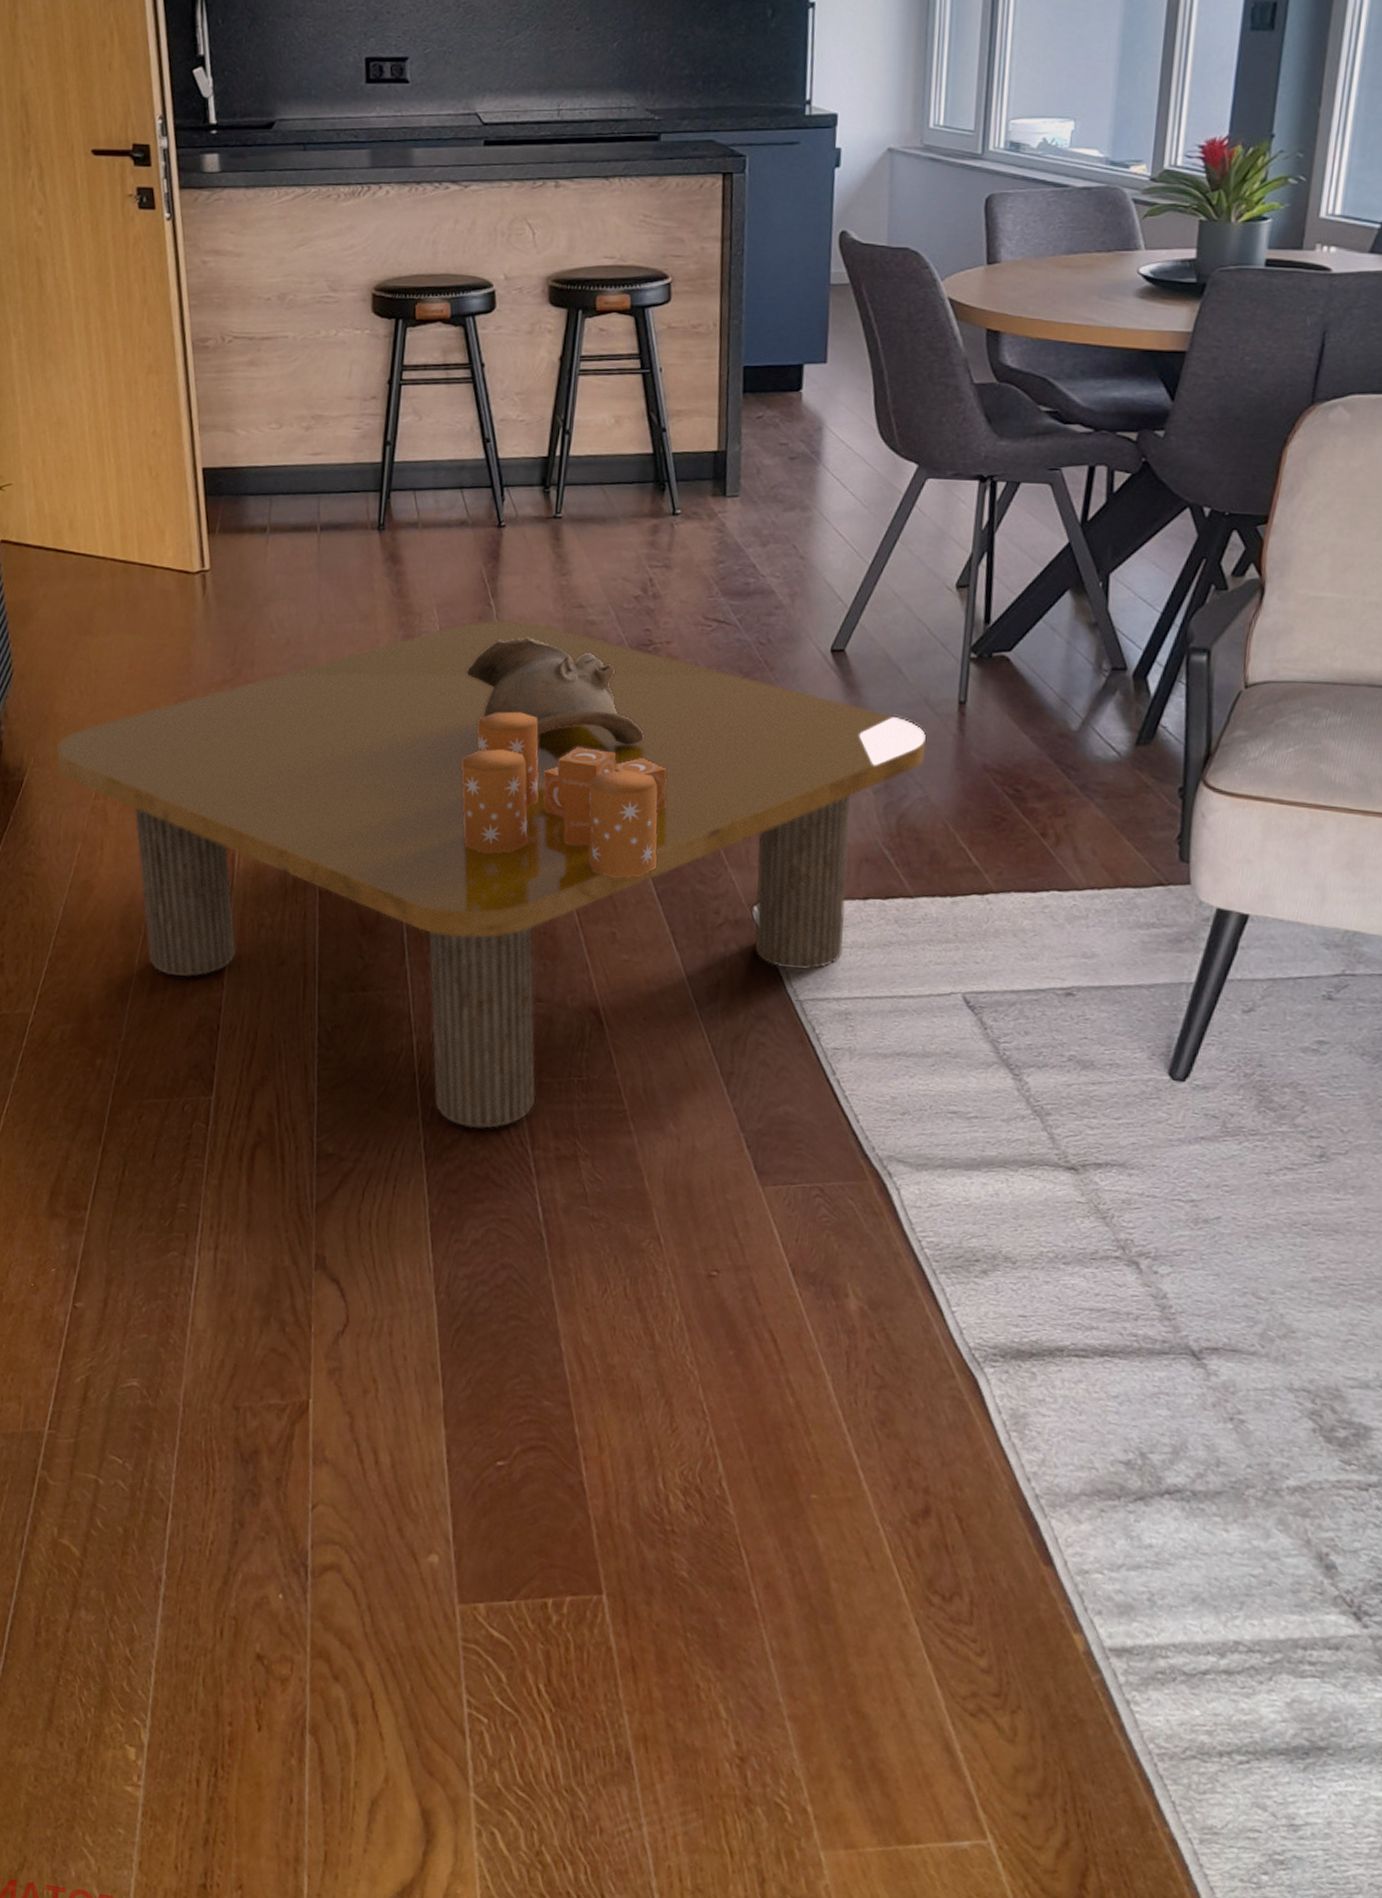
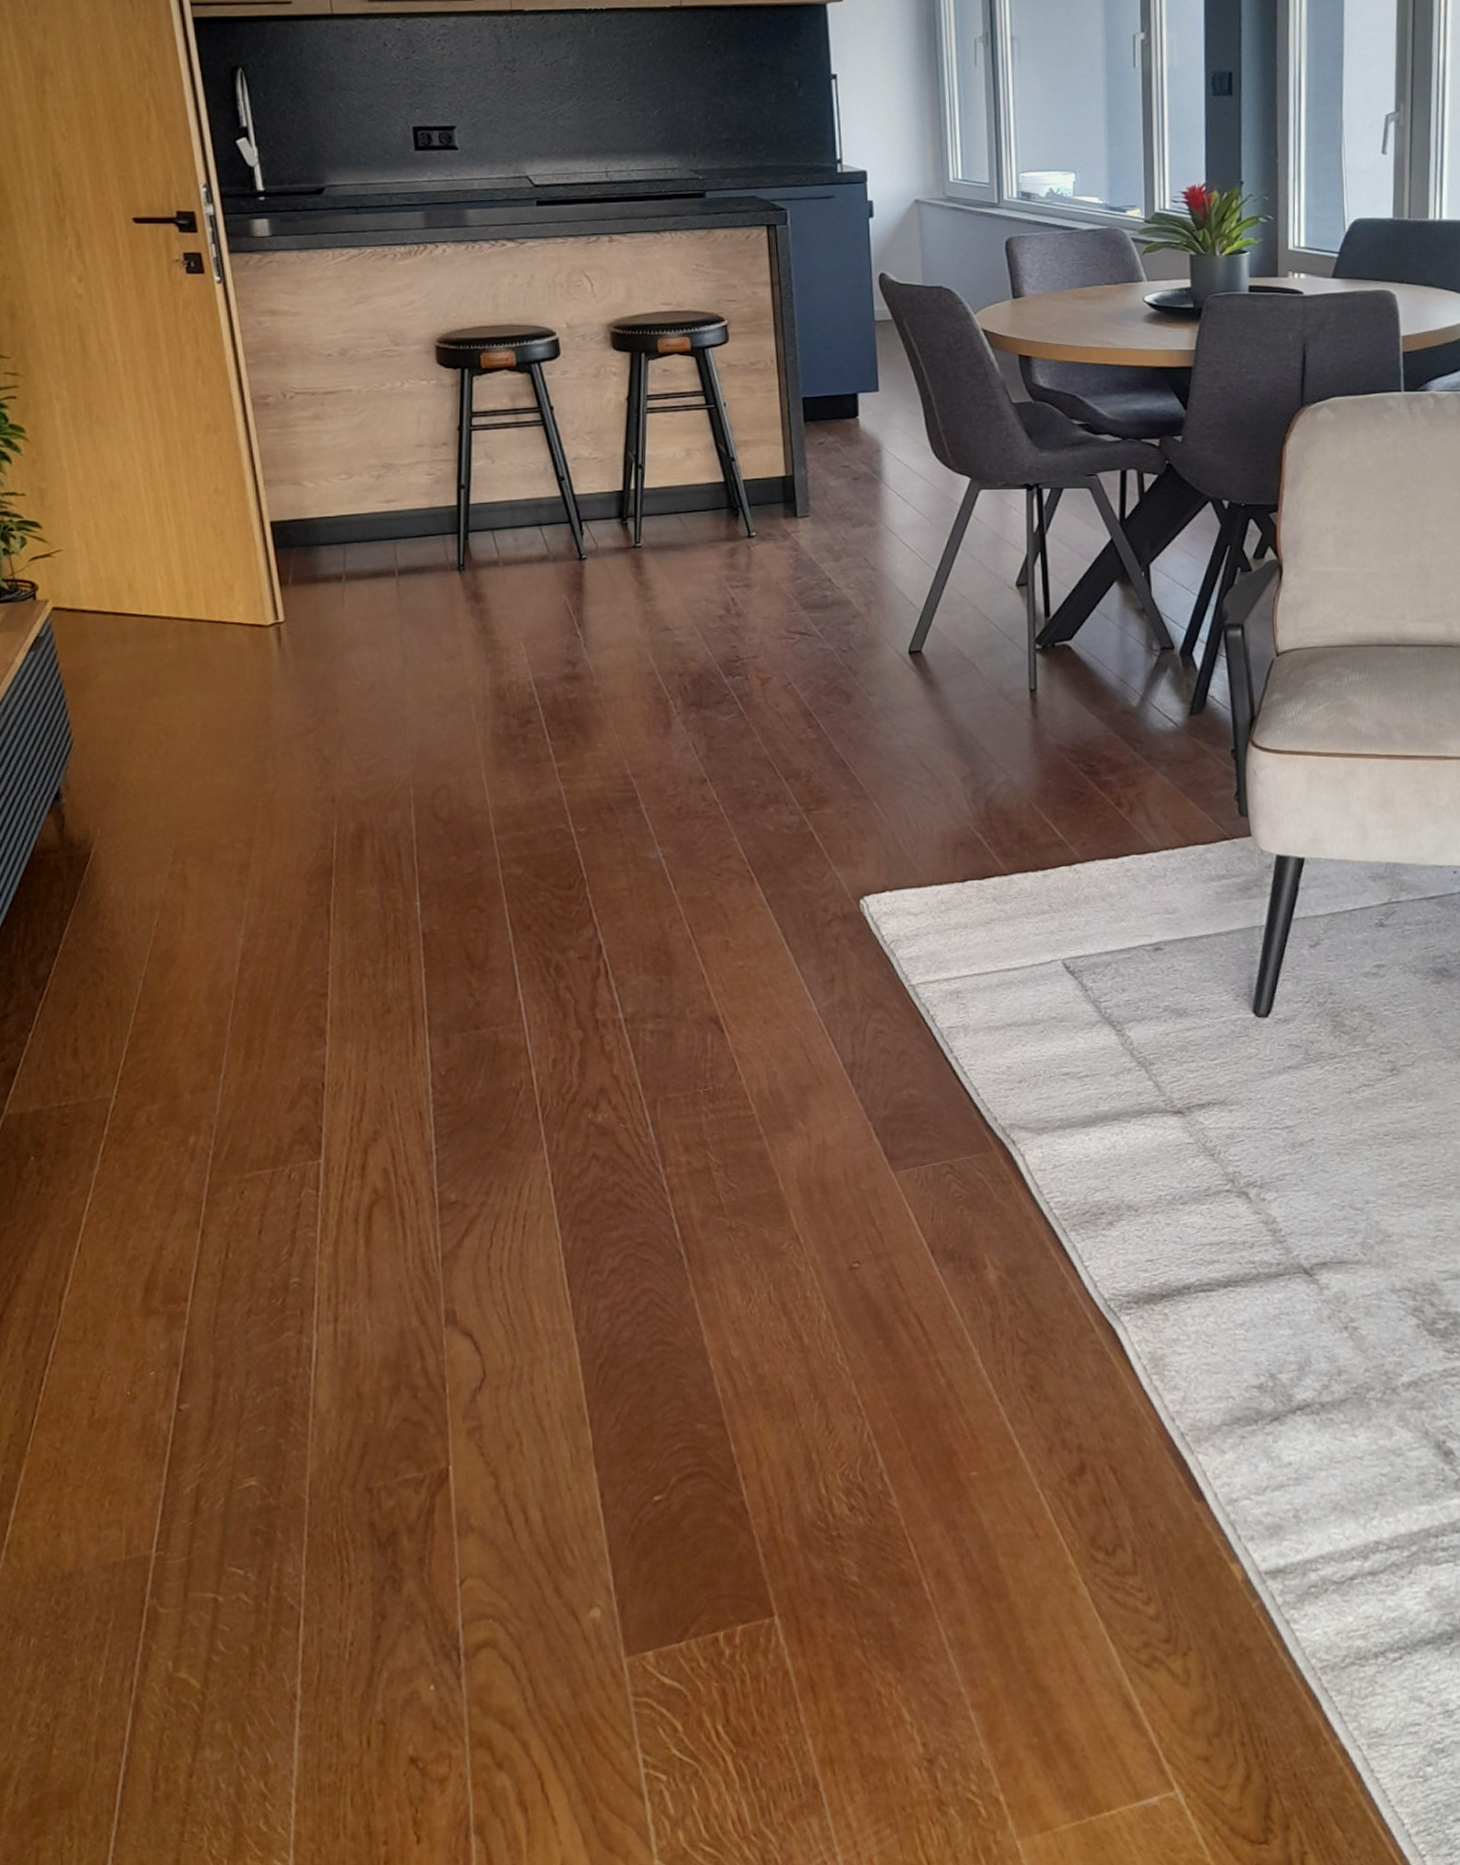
coffee table: present [57,619,926,1129] -> none [127,647,1005,1155]
candle: present [461,711,667,878] -> none [560,735,767,887]
decorative bowl: present [467,637,644,745] -> none [559,663,739,758]

